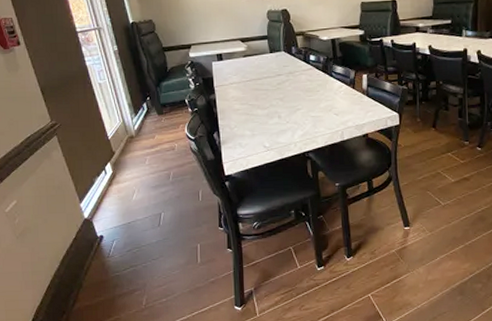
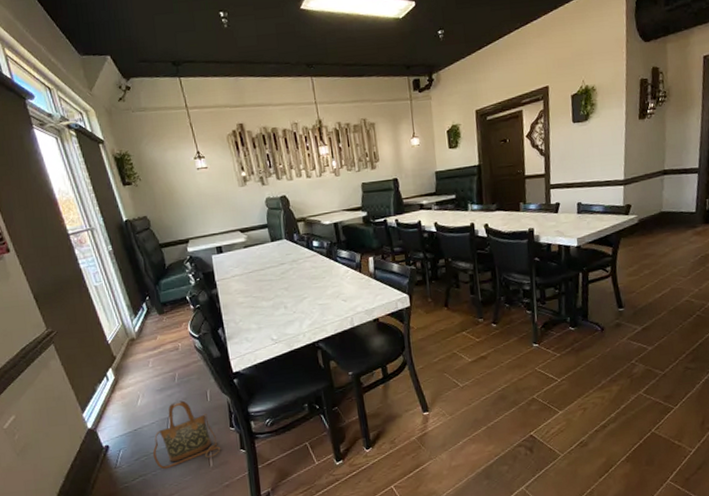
handbag: none [144,198,209,262] -> present [152,400,221,470]

